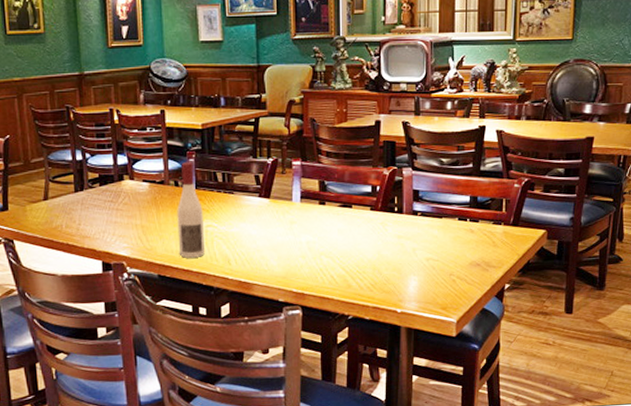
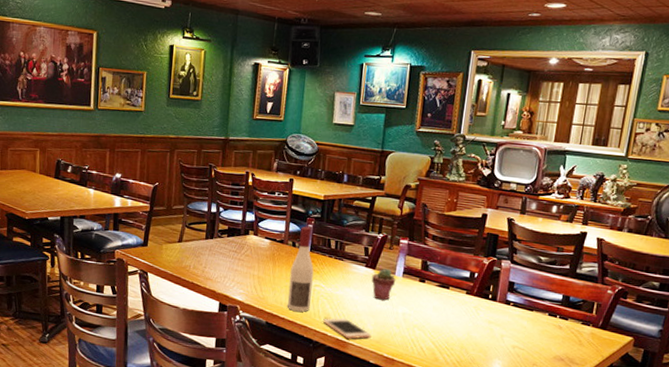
cell phone: none [220,256,277,279] -> present [322,318,372,339]
potted succulent: none [267,195,294,231] -> present [371,268,396,300]

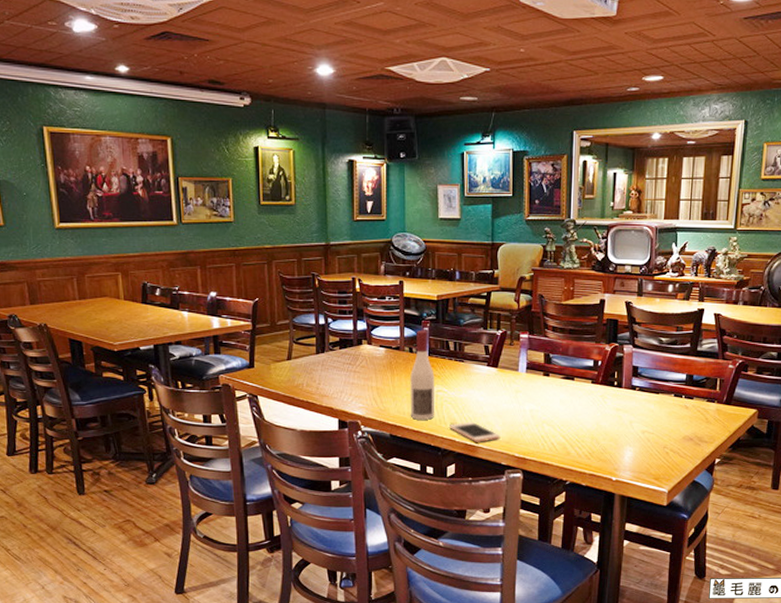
potted succulent: present [371,268,396,300] -> none [495,365,520,399]

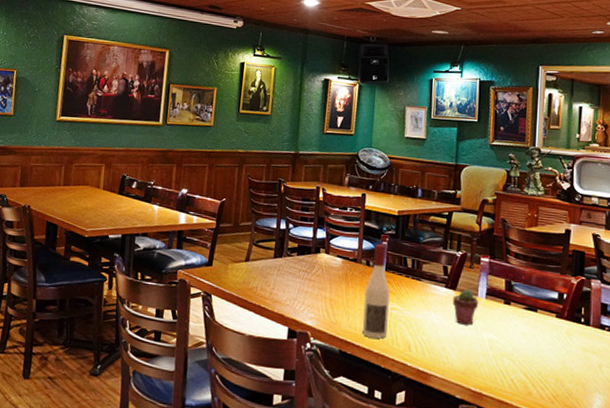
cell phone: present [448,421,501,442] -> none [401,345,456,370]
potted succulent: none [495,365,520,399] -> present [452,288,479,325]

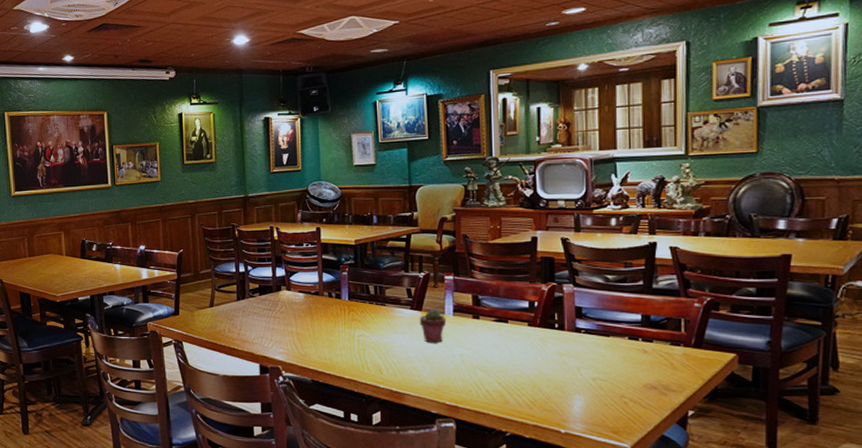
wine bottle: present [362,244,390,339] -> none [330,275,356,365]

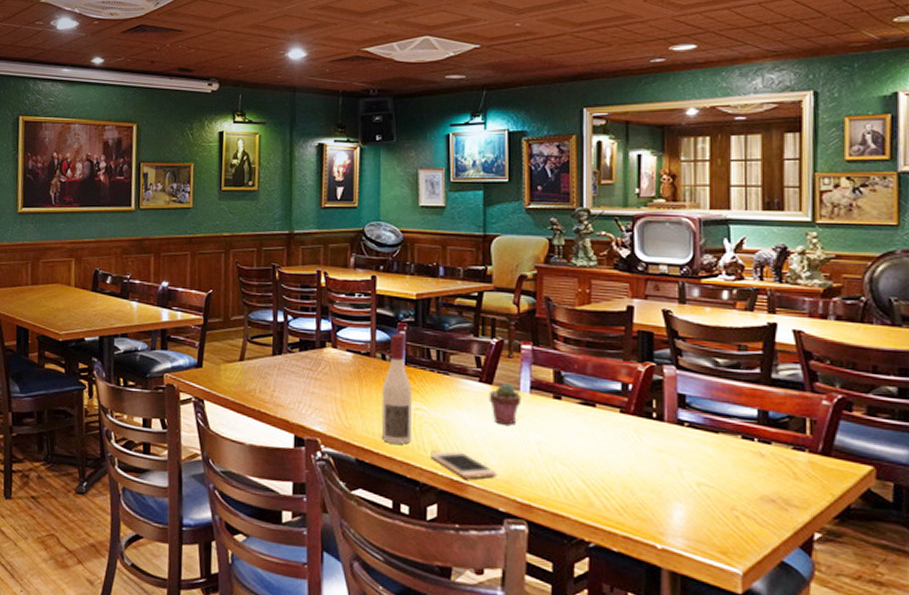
wine bottle: none [330,275,356,365] -> present [381,334,412,444]
cell phone: none [372,367,429,389] -> present [429,450,497,479]

